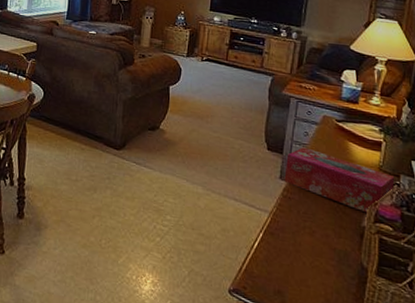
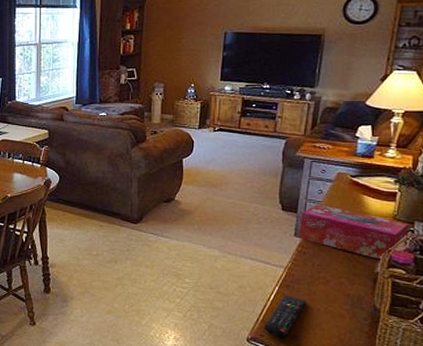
remote control: none [246,244,291,292] -> present [263,295,306,338]

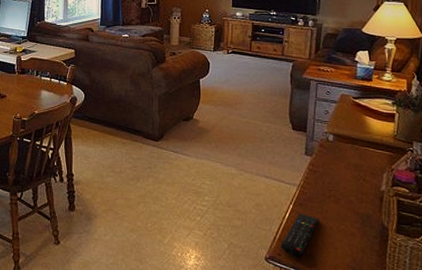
tissue box: present [299,204,409,260] -> none [309,124,409,179]

